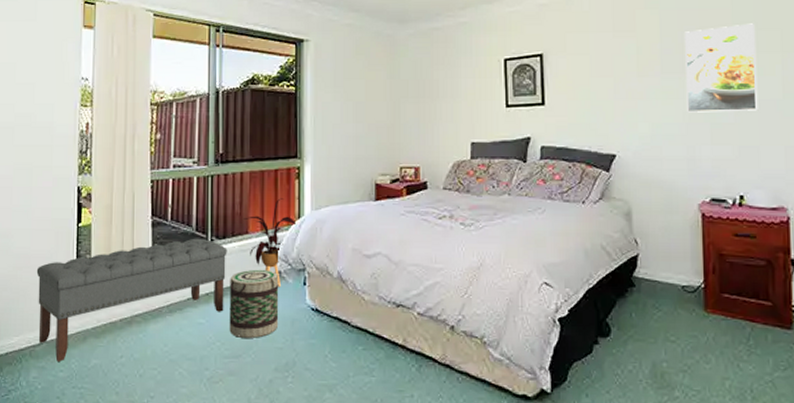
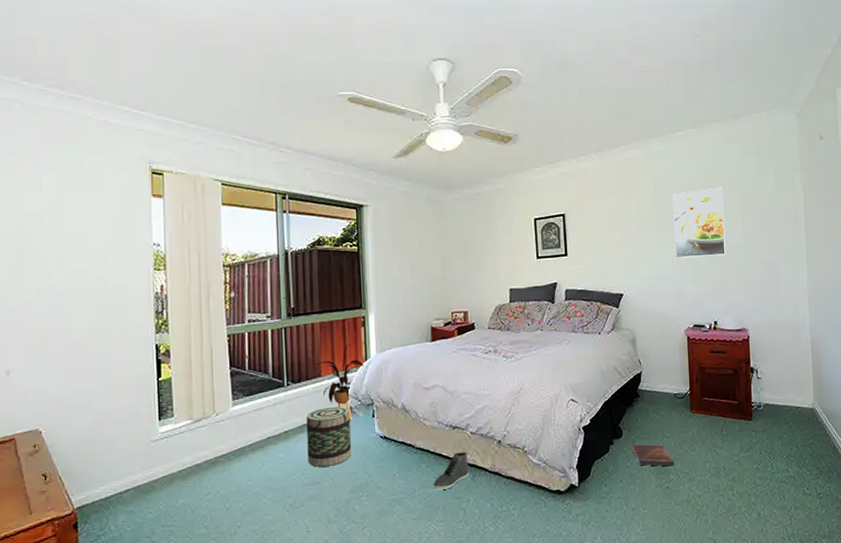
bench: present [36,238,227,362] -> none [118,383,303,505]
sneaker: none [371,336,414,379] -> present [433,452,469,490]
book: none [622,347,680,380] -> present [631,444,674,467]

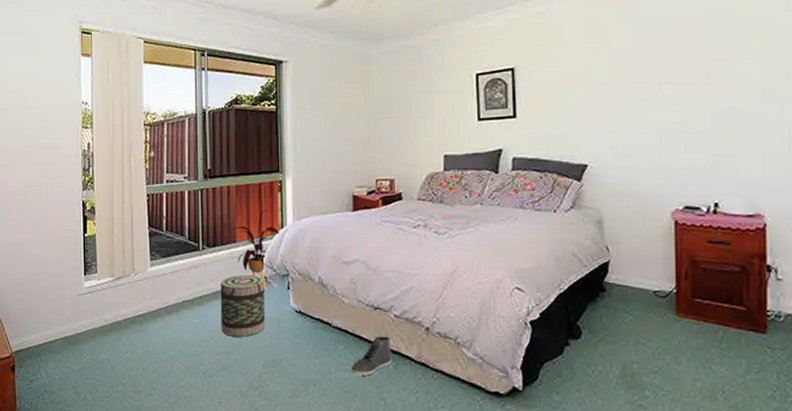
book: present [631,444,674,467] -> none [593,349,651,381]
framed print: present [673,187,726,258] -> none [659,31,735,122]

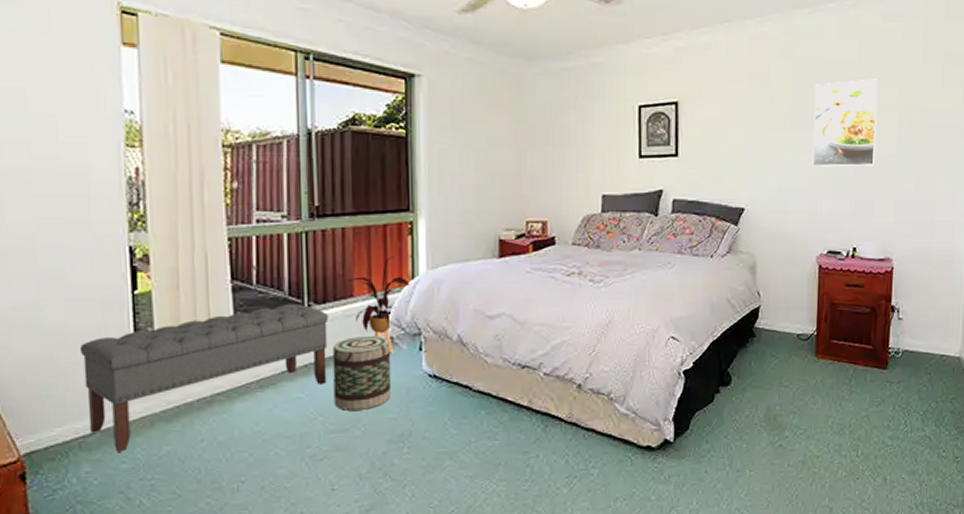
bench: none [50,246,217,356] -> present [79,303,329,452]
sneaker: present [351,336,392,376] -> none [494,397,540,442]
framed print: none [659,31,735,122] -> present [812,78,878,167]

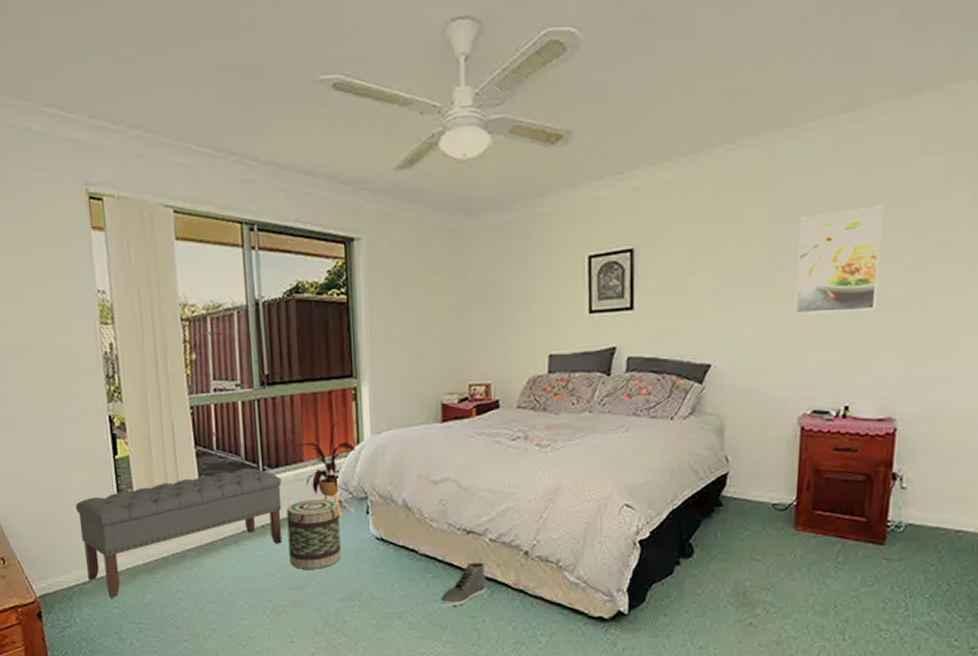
sneaker: none [494,397,540,442] -> present [441,562,486,606]

